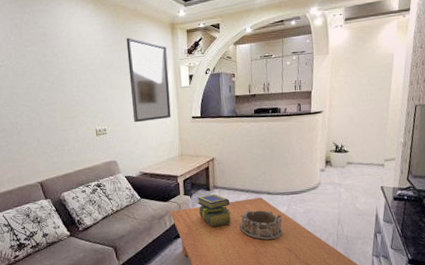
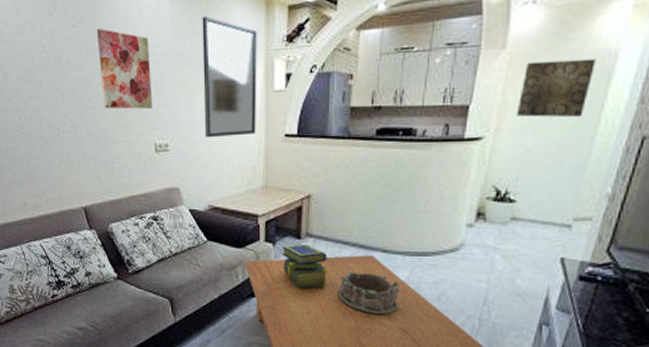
wall art: none [46,48,92,106] -> present [96,29,152,109]
wall art: none [340,59,382,97] -> present [516,58,596,118]

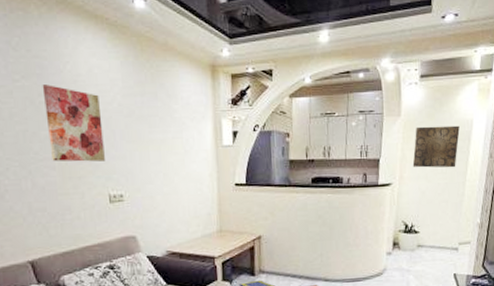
home mirror: present [202,16,257,138] -> none [152,79,209,189]

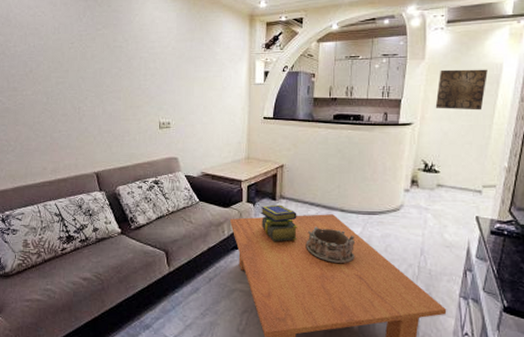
wall art: present [42,85,105,162] -> none [117,32,159,94]

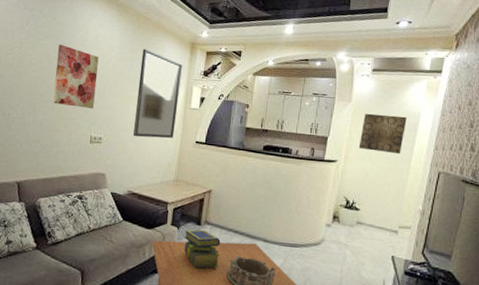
wall art: none [117,32,159,94] -> present [53,44,99,109]
home mirror: none [200,27,243,119] -> present [132,49,182,139]

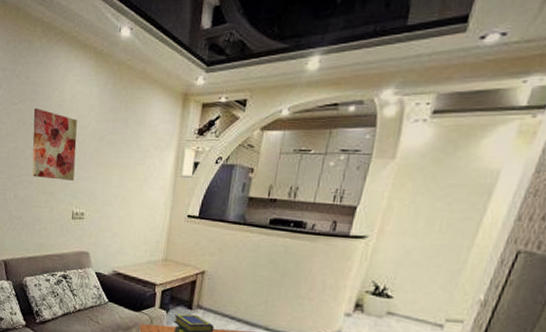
home mirror: present [132,49,182,139] -> none [116,106,172,213]
wall art: present [358,113,407,155] -> none [399,173,478,228]

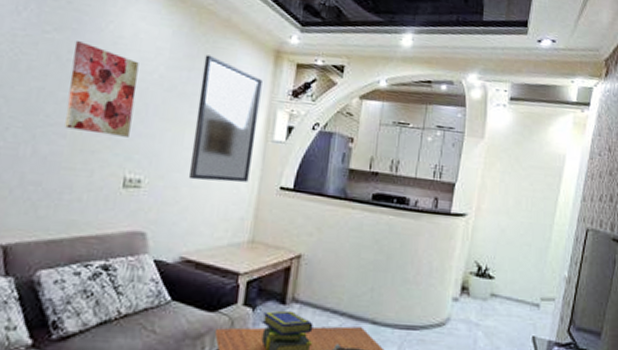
home mirror: none [116,106,172,213] -> present [188,54,263,183]

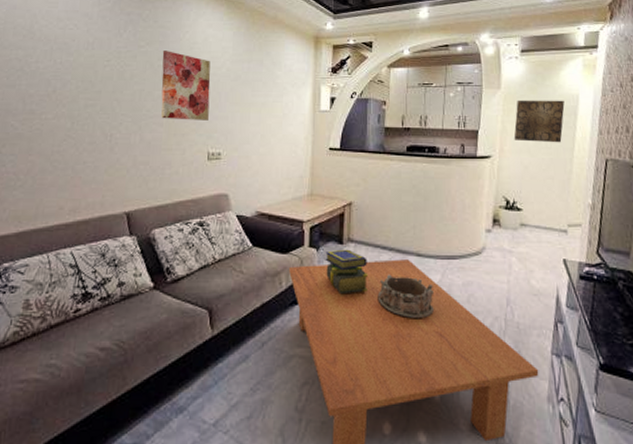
home mirror: present [188,54,263,183] -> none [256,48,307,149]
wall art: none [493,153,550,207] -> present [514,100,565,143]

